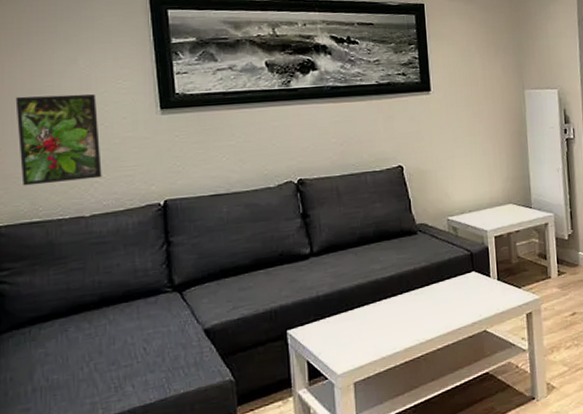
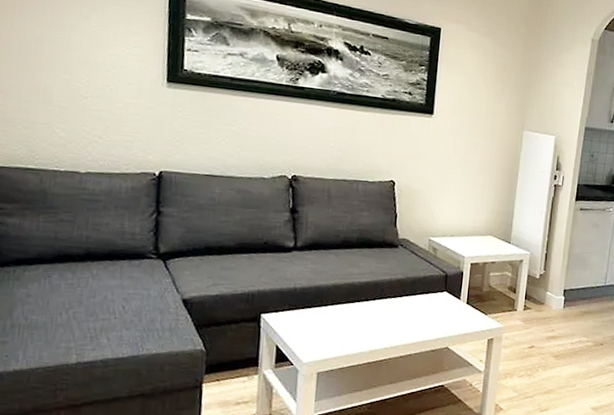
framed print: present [15,94,102,186] -> none [21,42,105,138]

